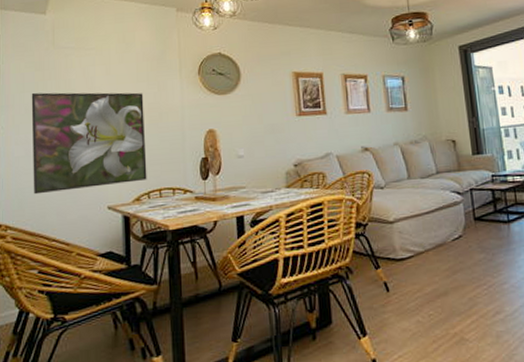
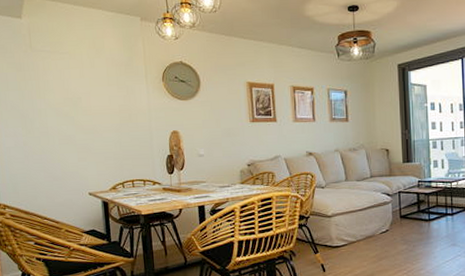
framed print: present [31,92,147,195] -> none [15,91,121,180]

